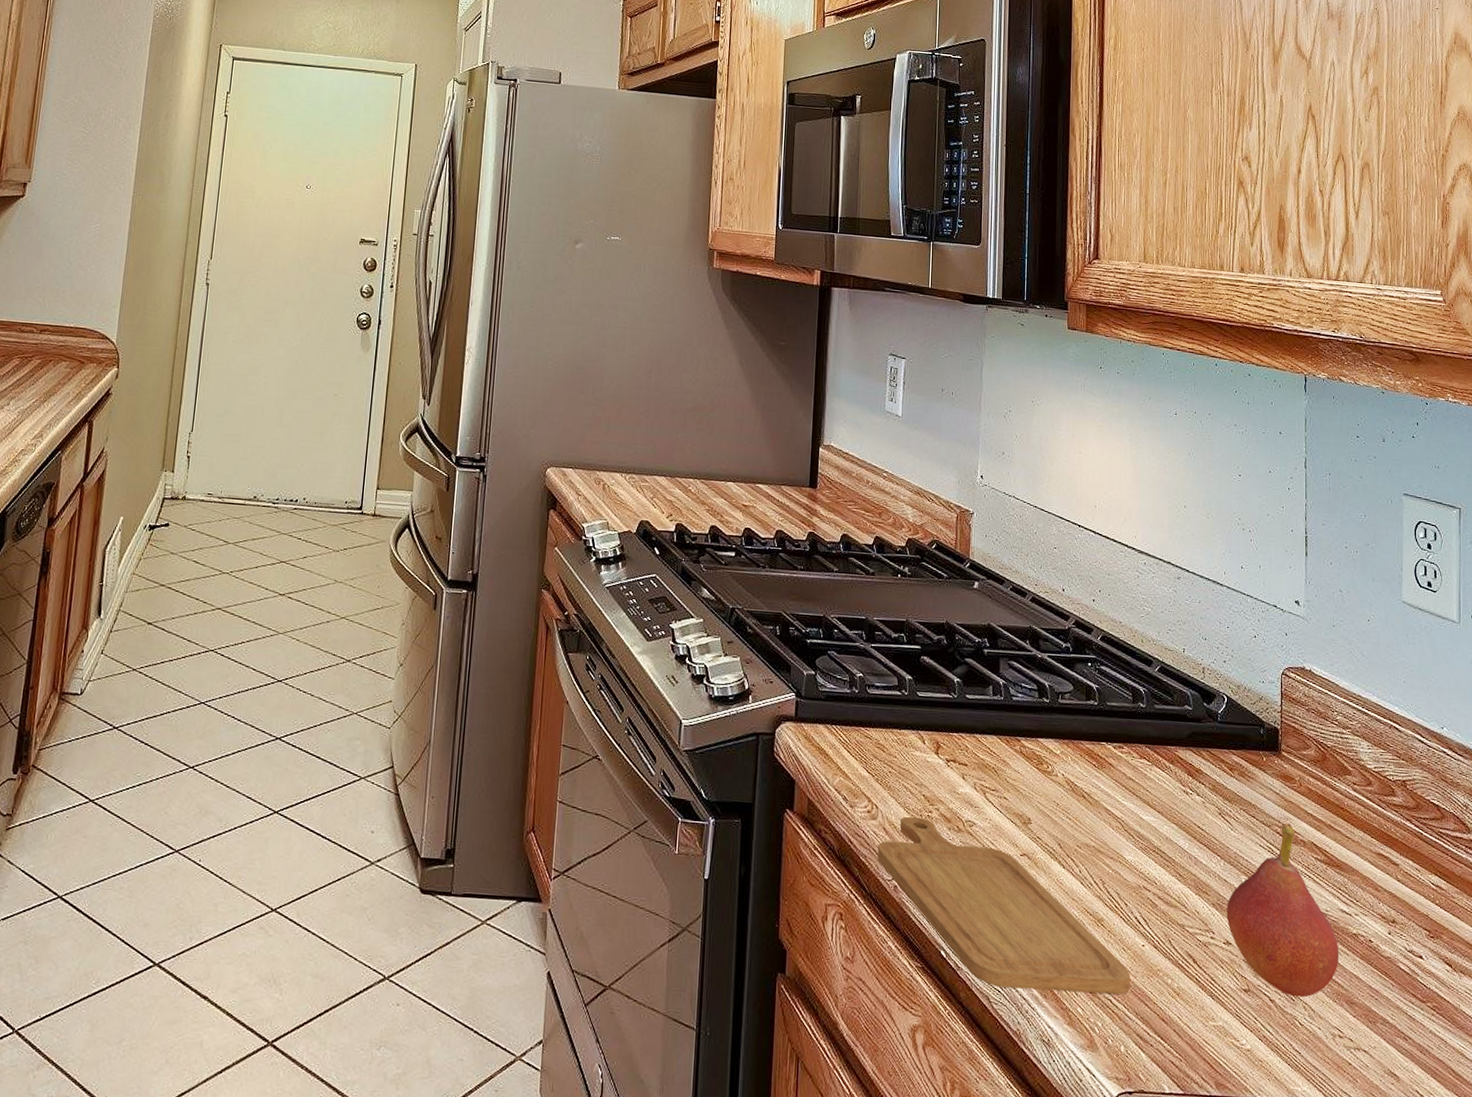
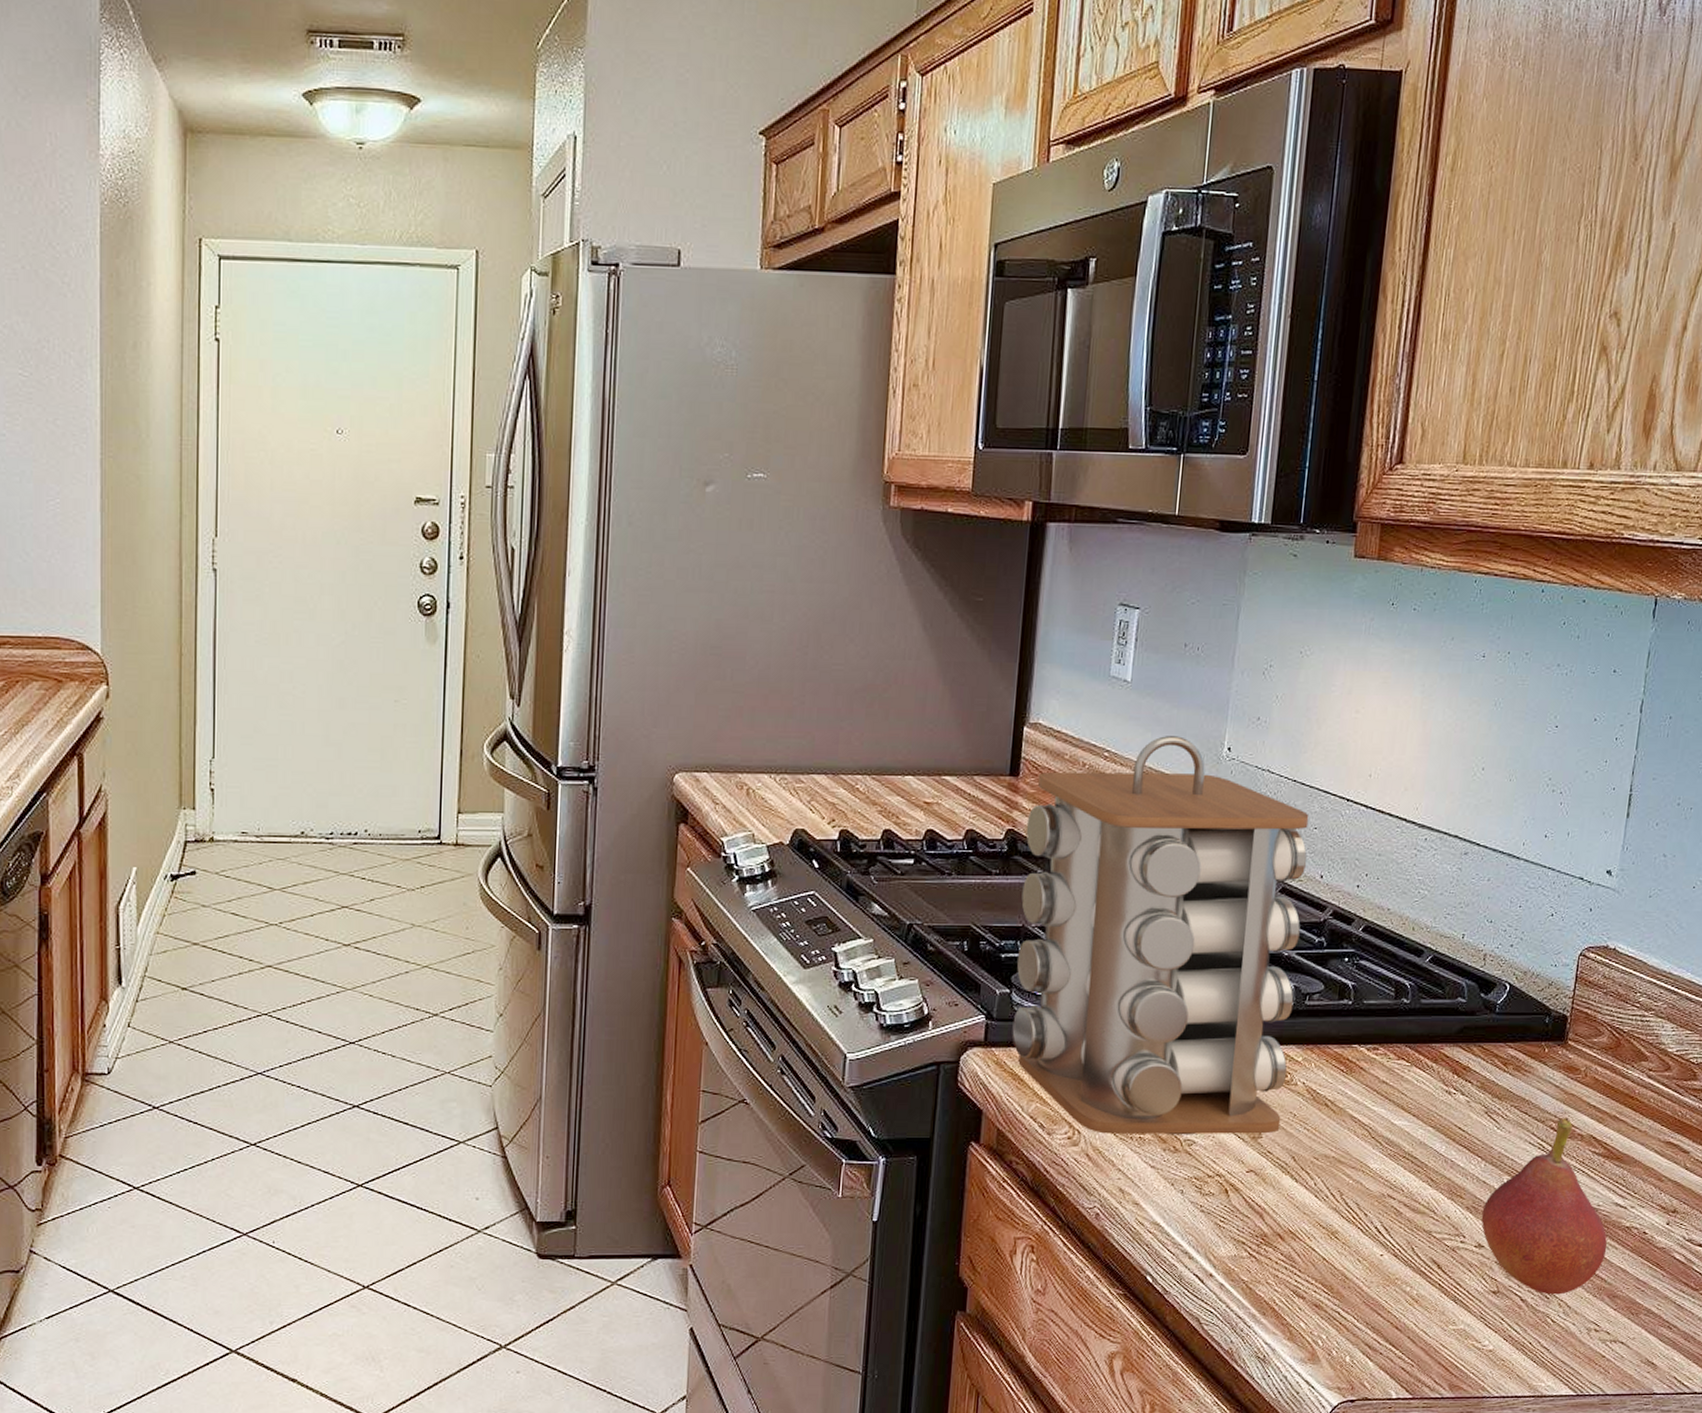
spice rack: none [818,462,1051,820] -> present [1012,736,1309,1135]
chopping board: present [878,816,1130,994] -> none [1078,1139,1364,1308]

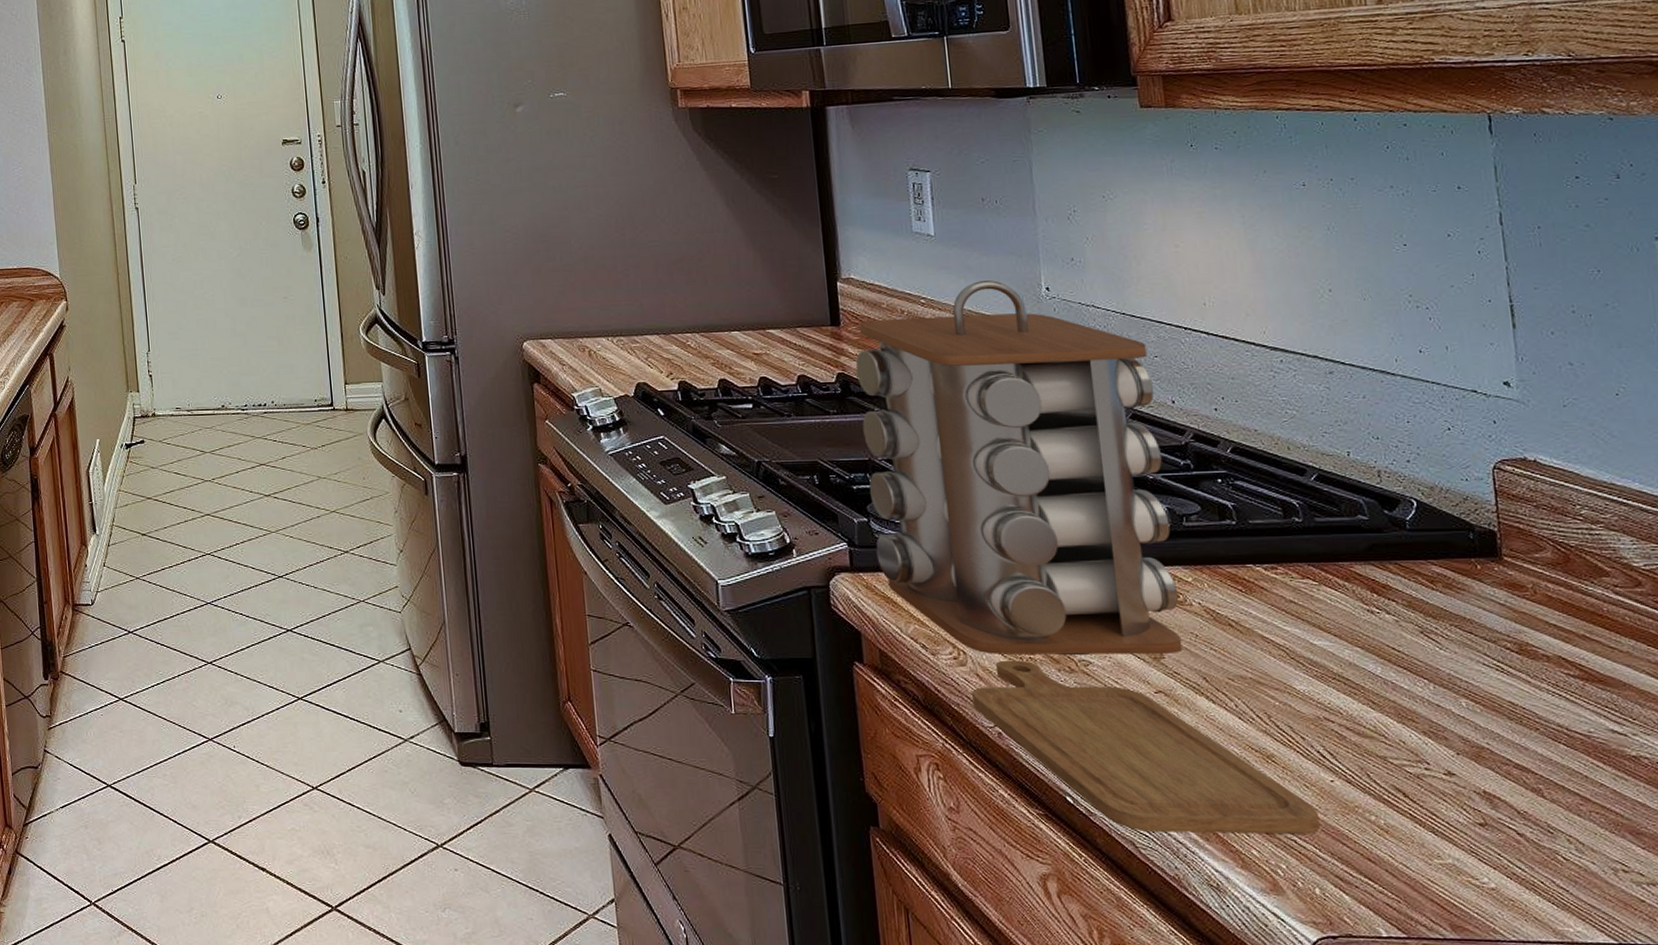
chopping board: none [1078,1139,1364,1308] -> present [972,660,1320,834]
fruit: present [1481,1117,1608,1295] -> none [1443,636,1615,830]

